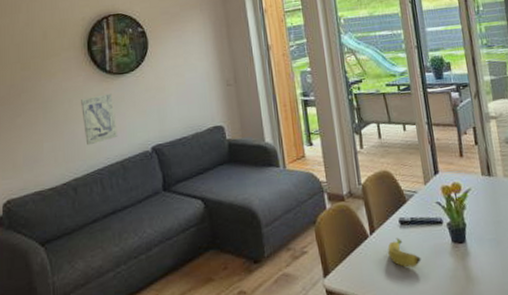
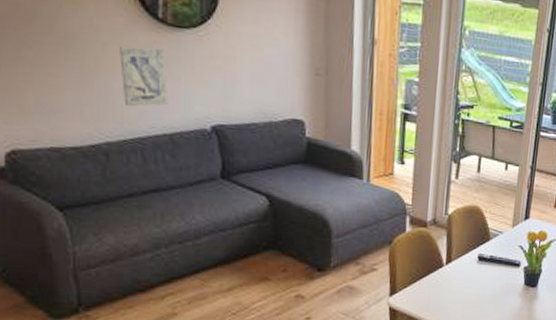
banana: present [388,237,421,268] -> none [460,272,491,301]

